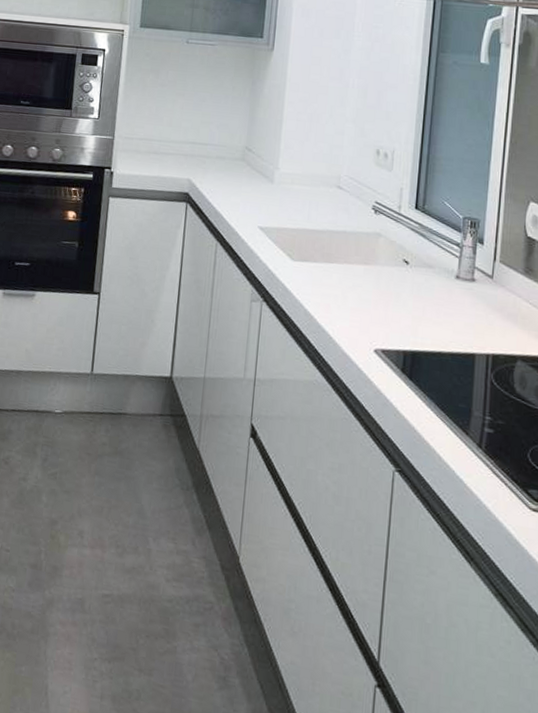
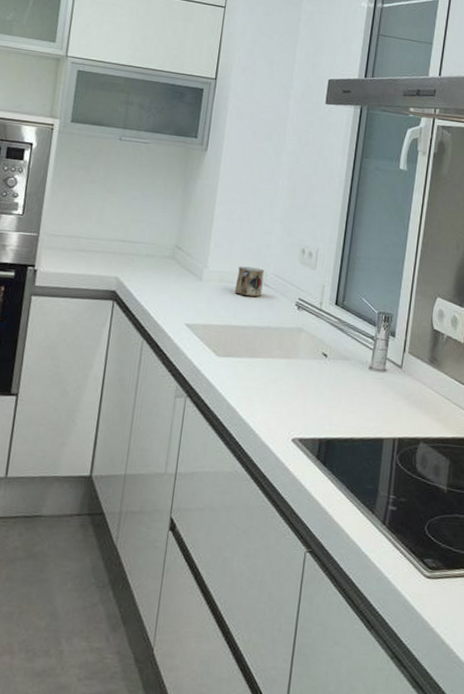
mug: none [307,168,338,201] -> present [234,266,264,298]

